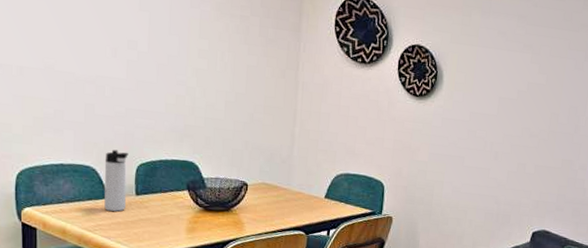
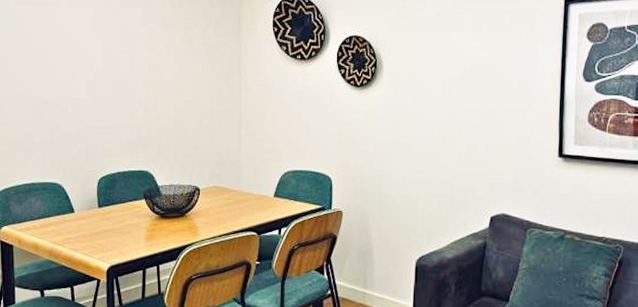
thermos bottle: present [104,149,129,212] -> none [70,165,90,224]

